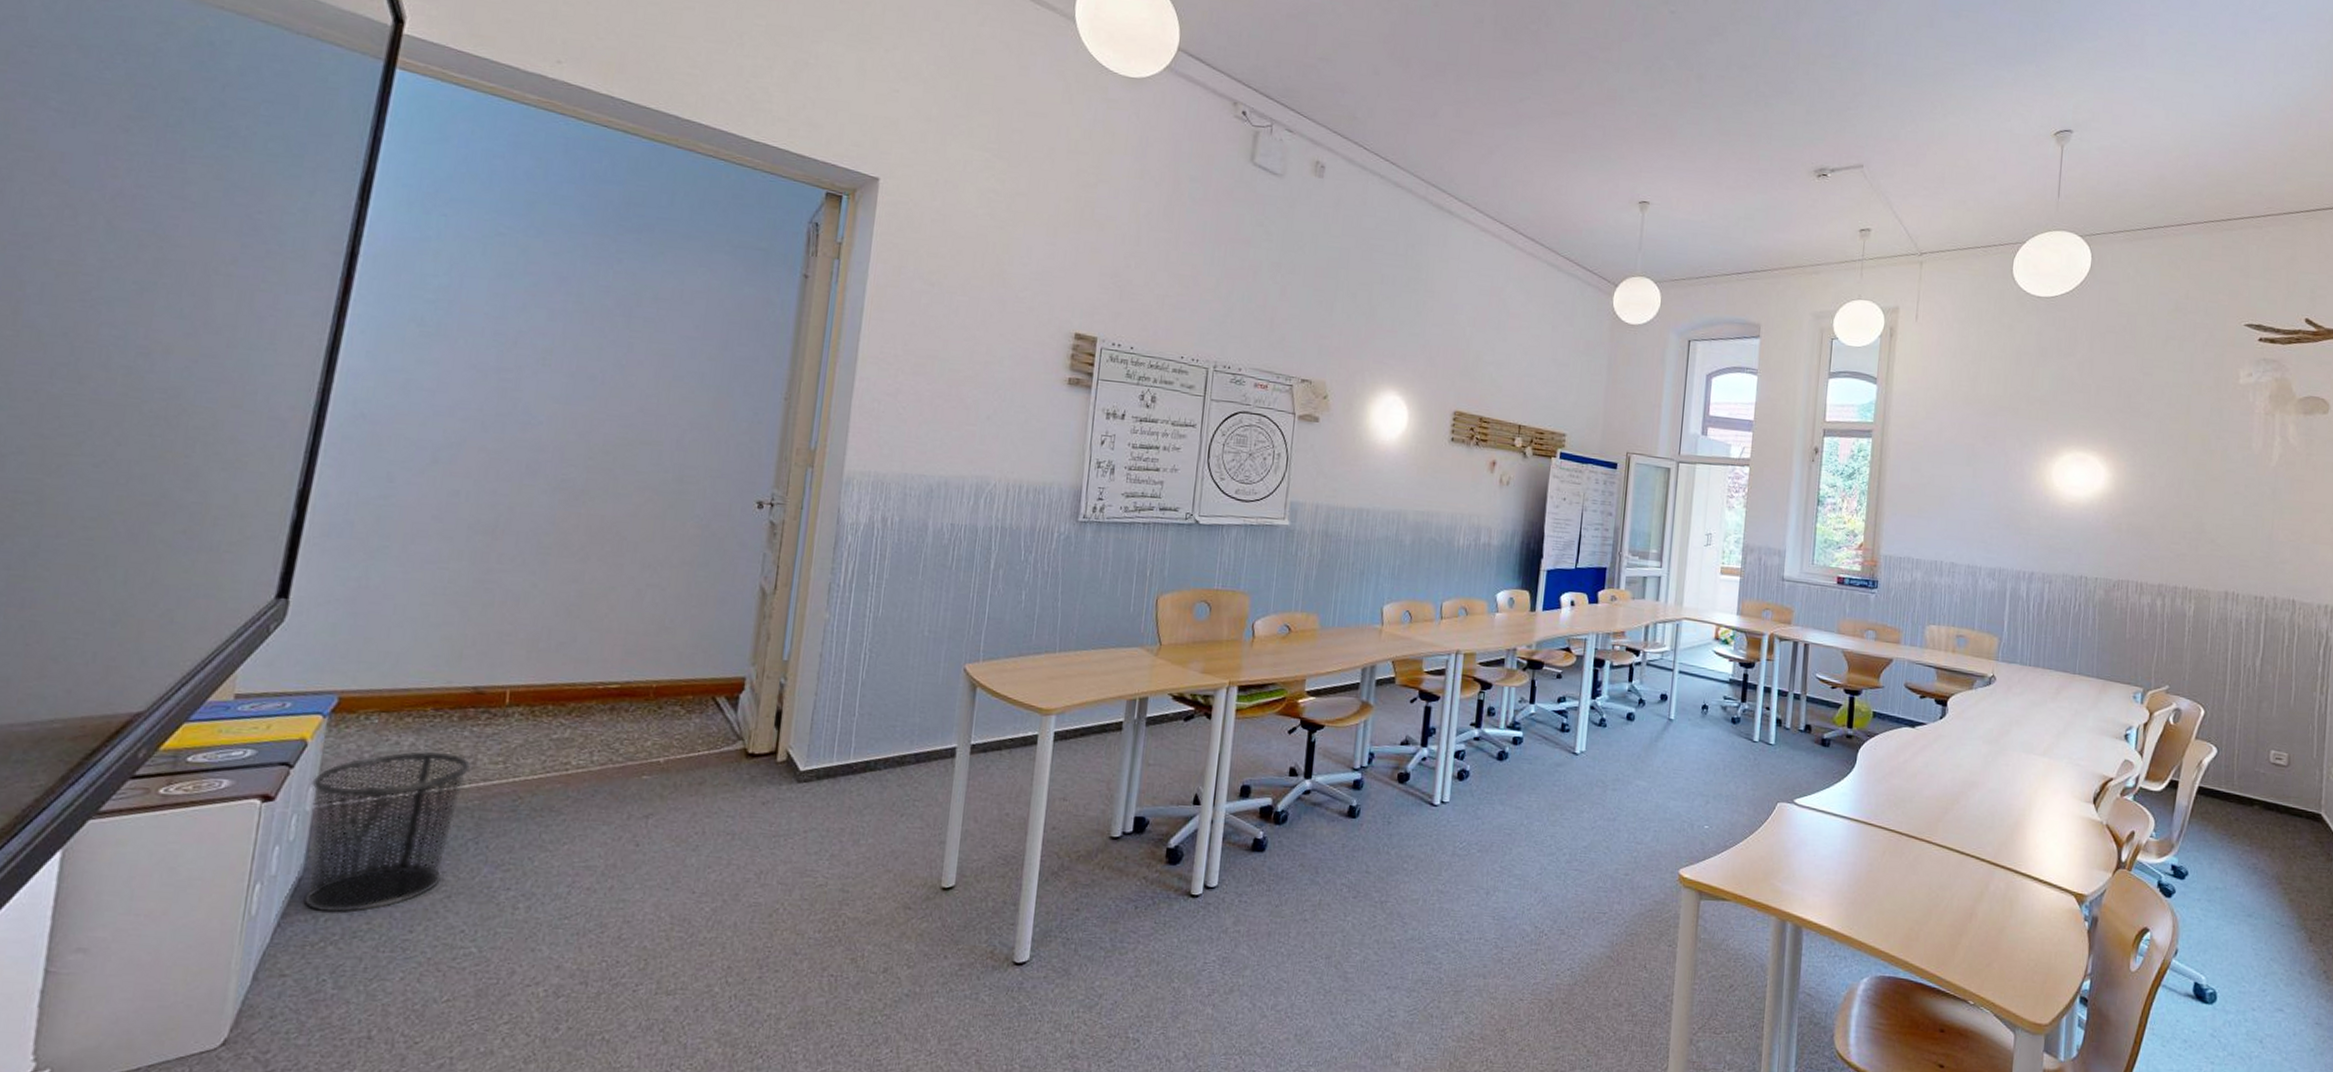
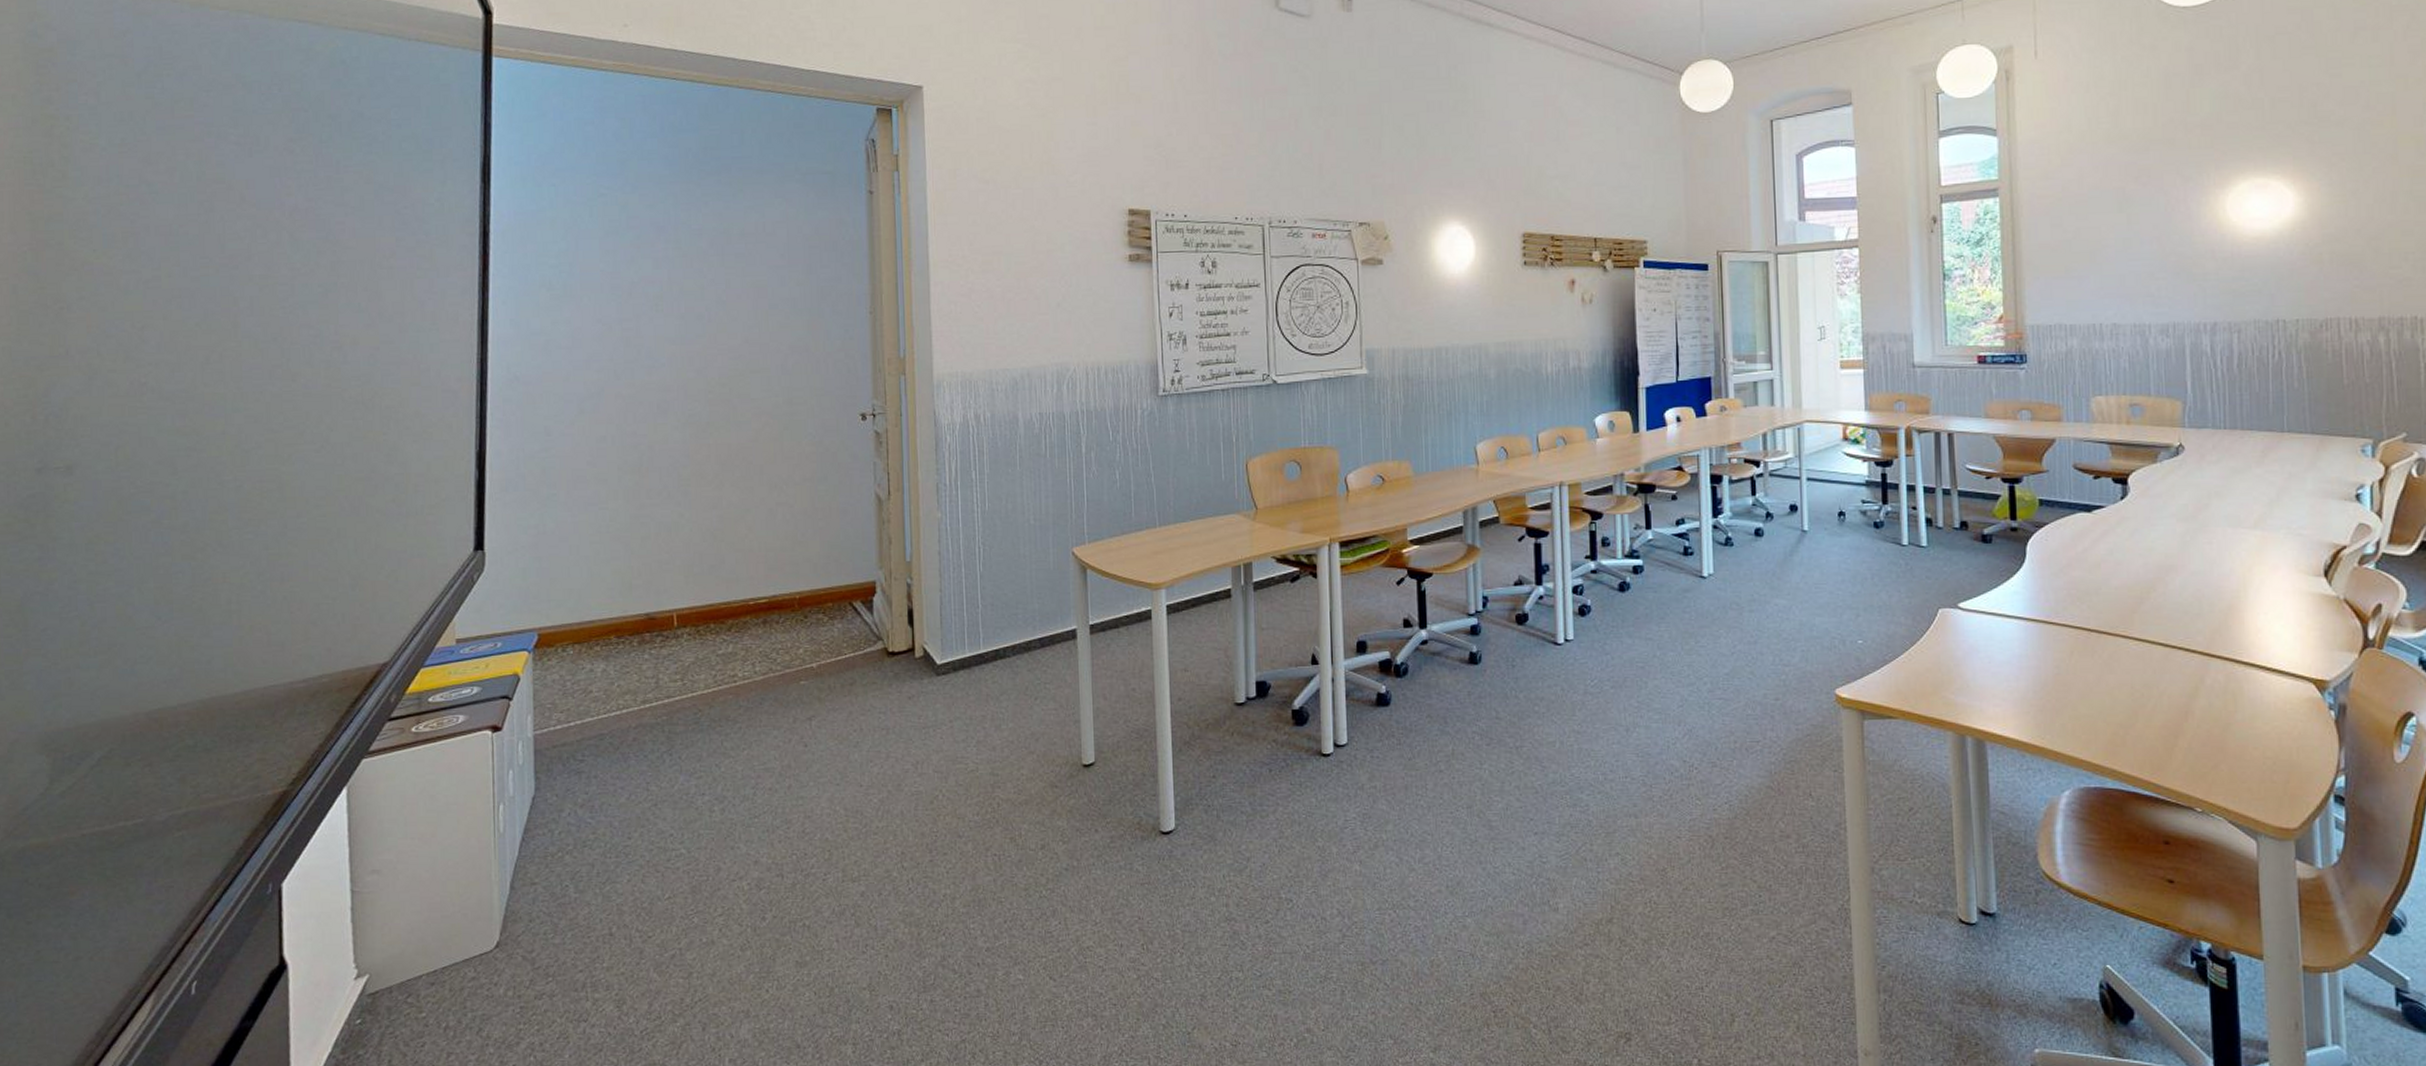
waste bin: present [303,751,472,914] -> none [529,675,655,826]

